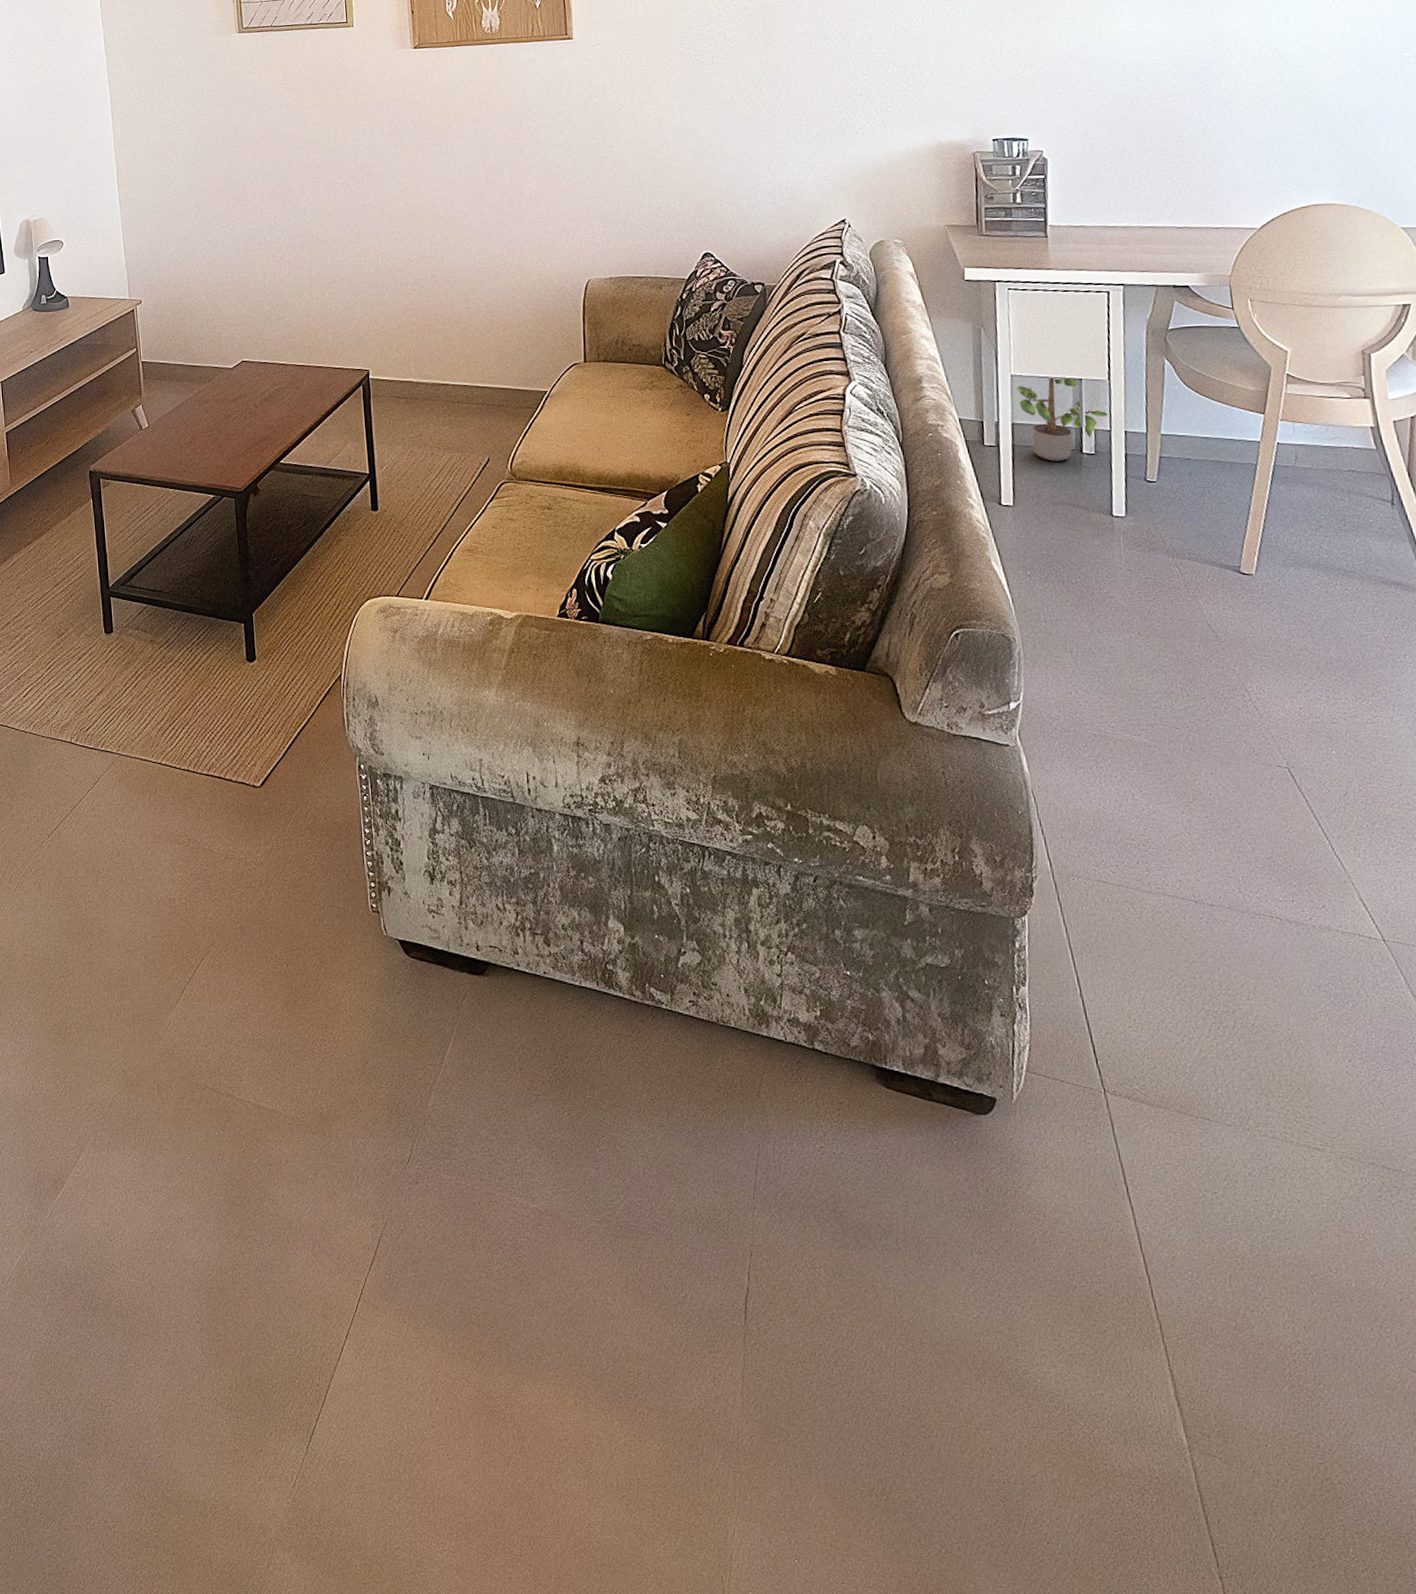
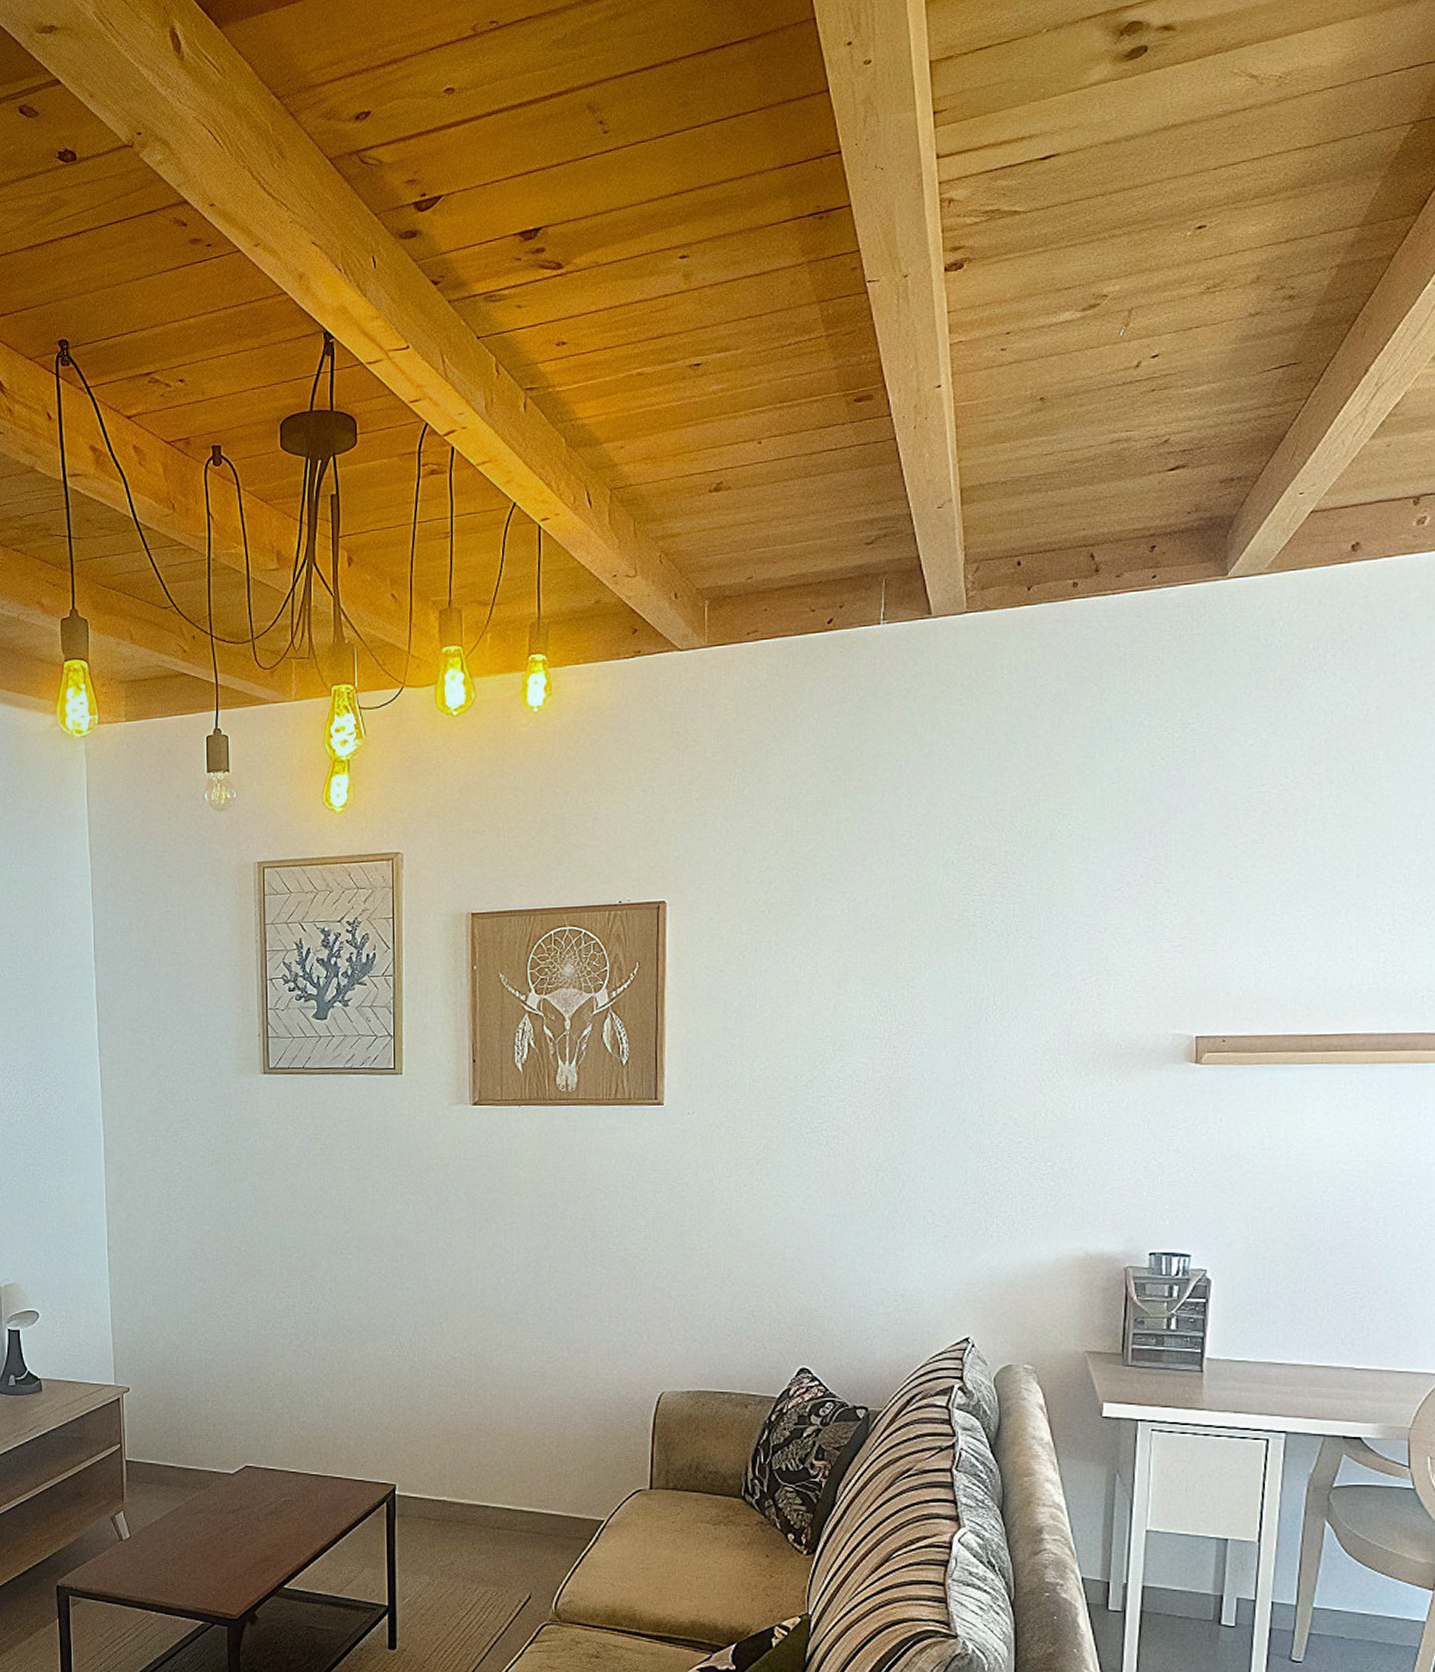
potted plant: present [1017,377,1110,461] -> none [1152,1535,1256,1633]

